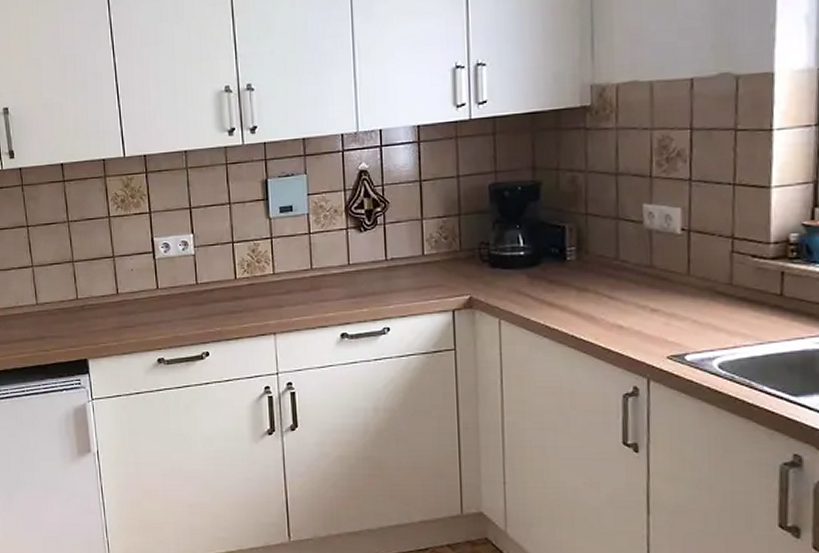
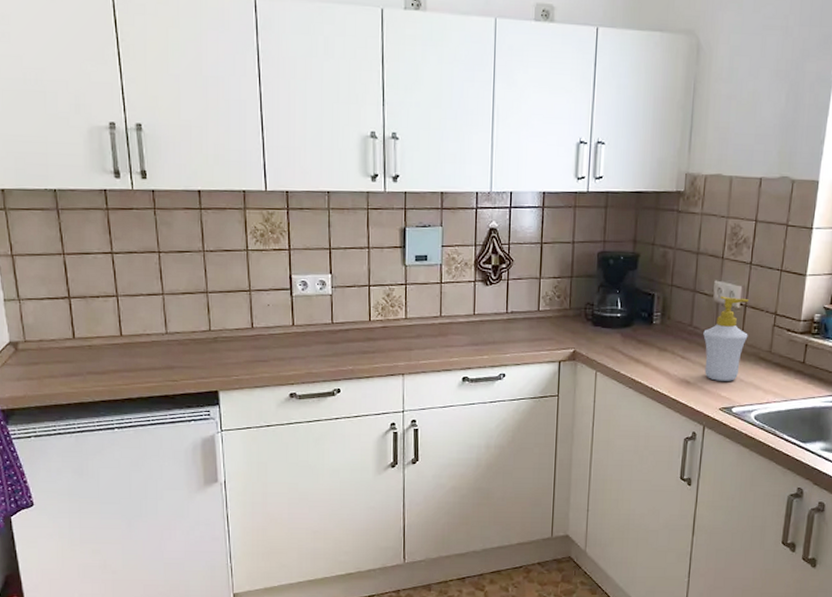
soap bottle: none [635,221,697,323] -> present [703,296,749,381]

